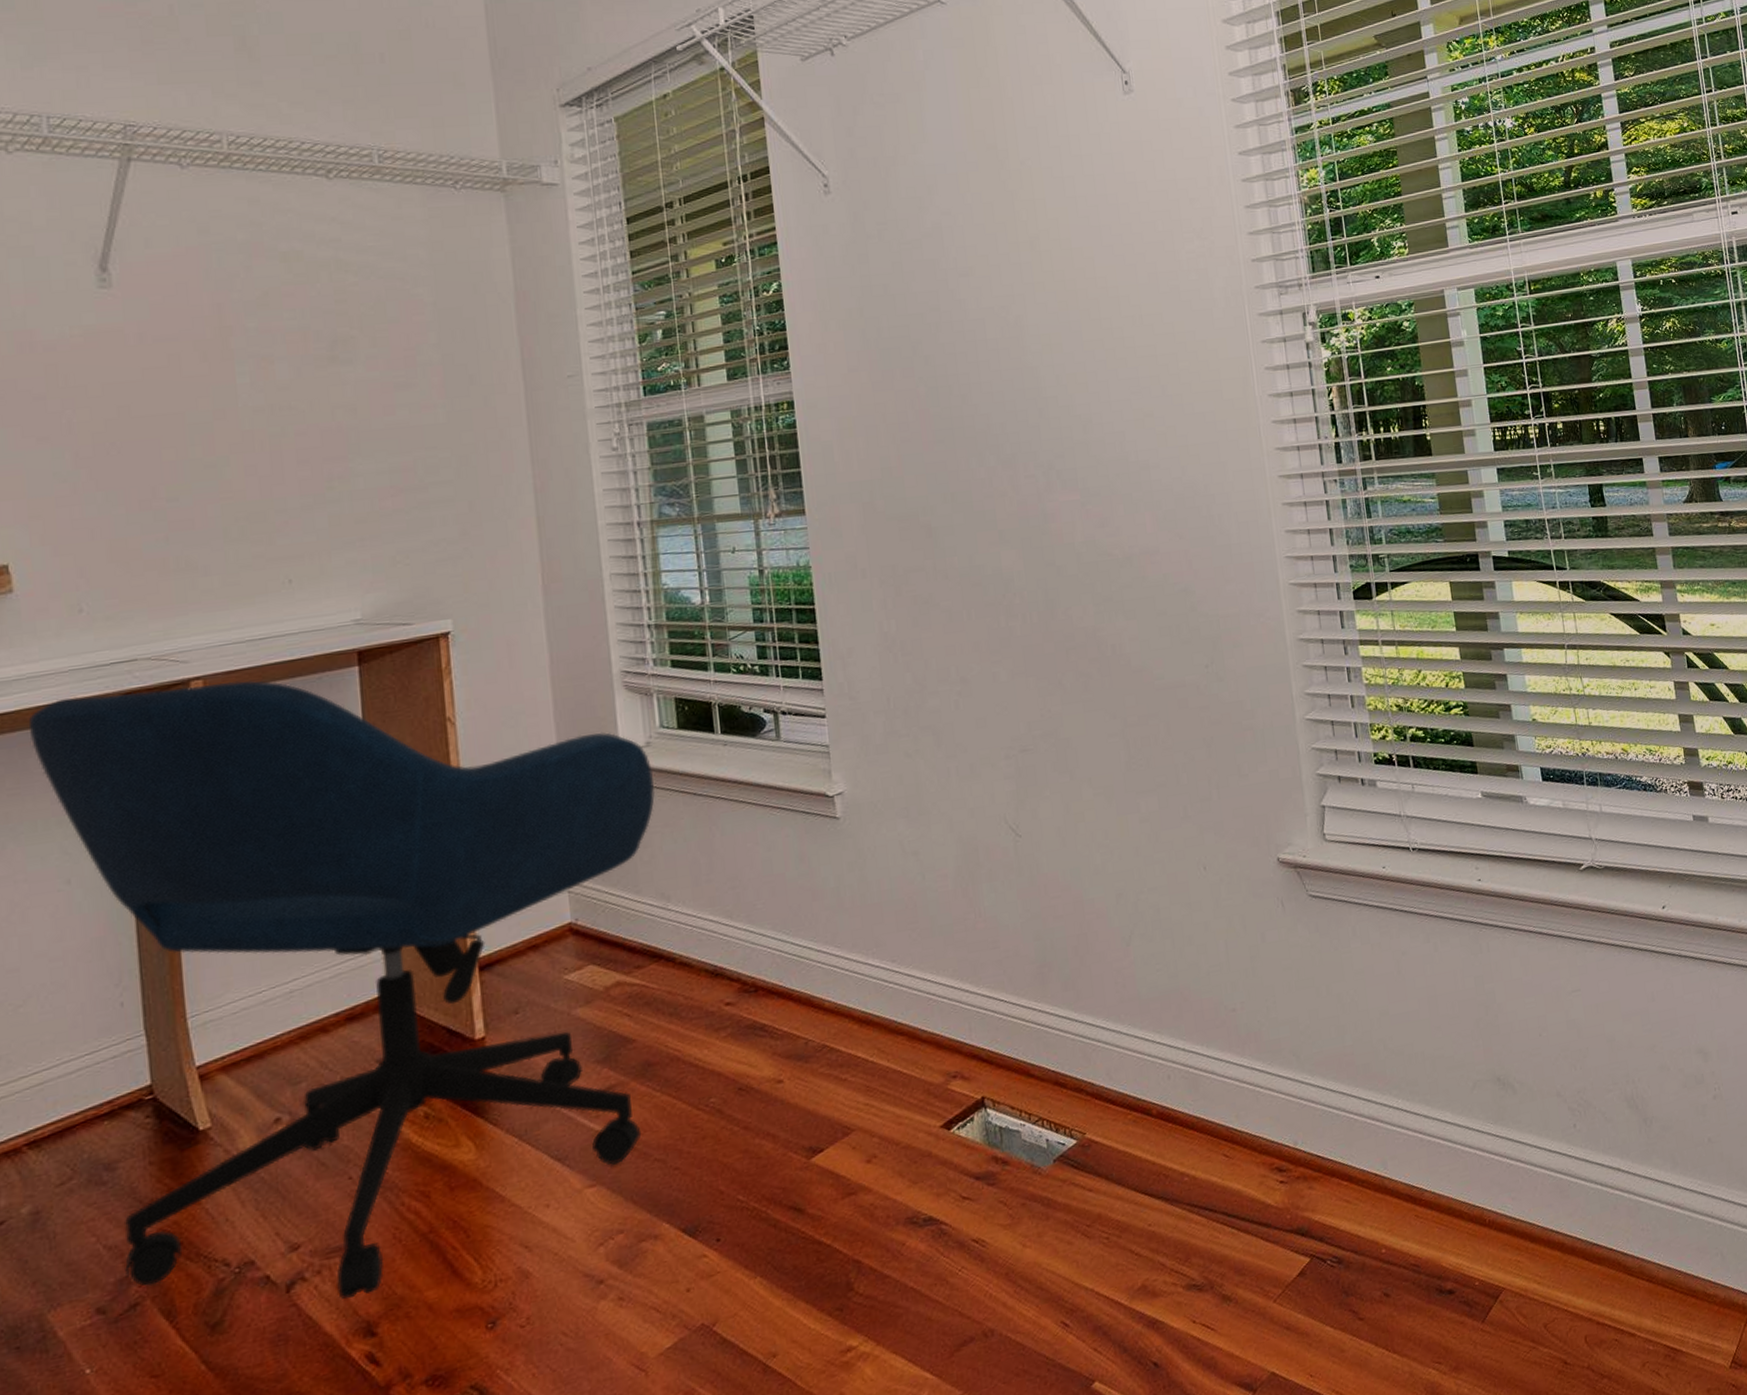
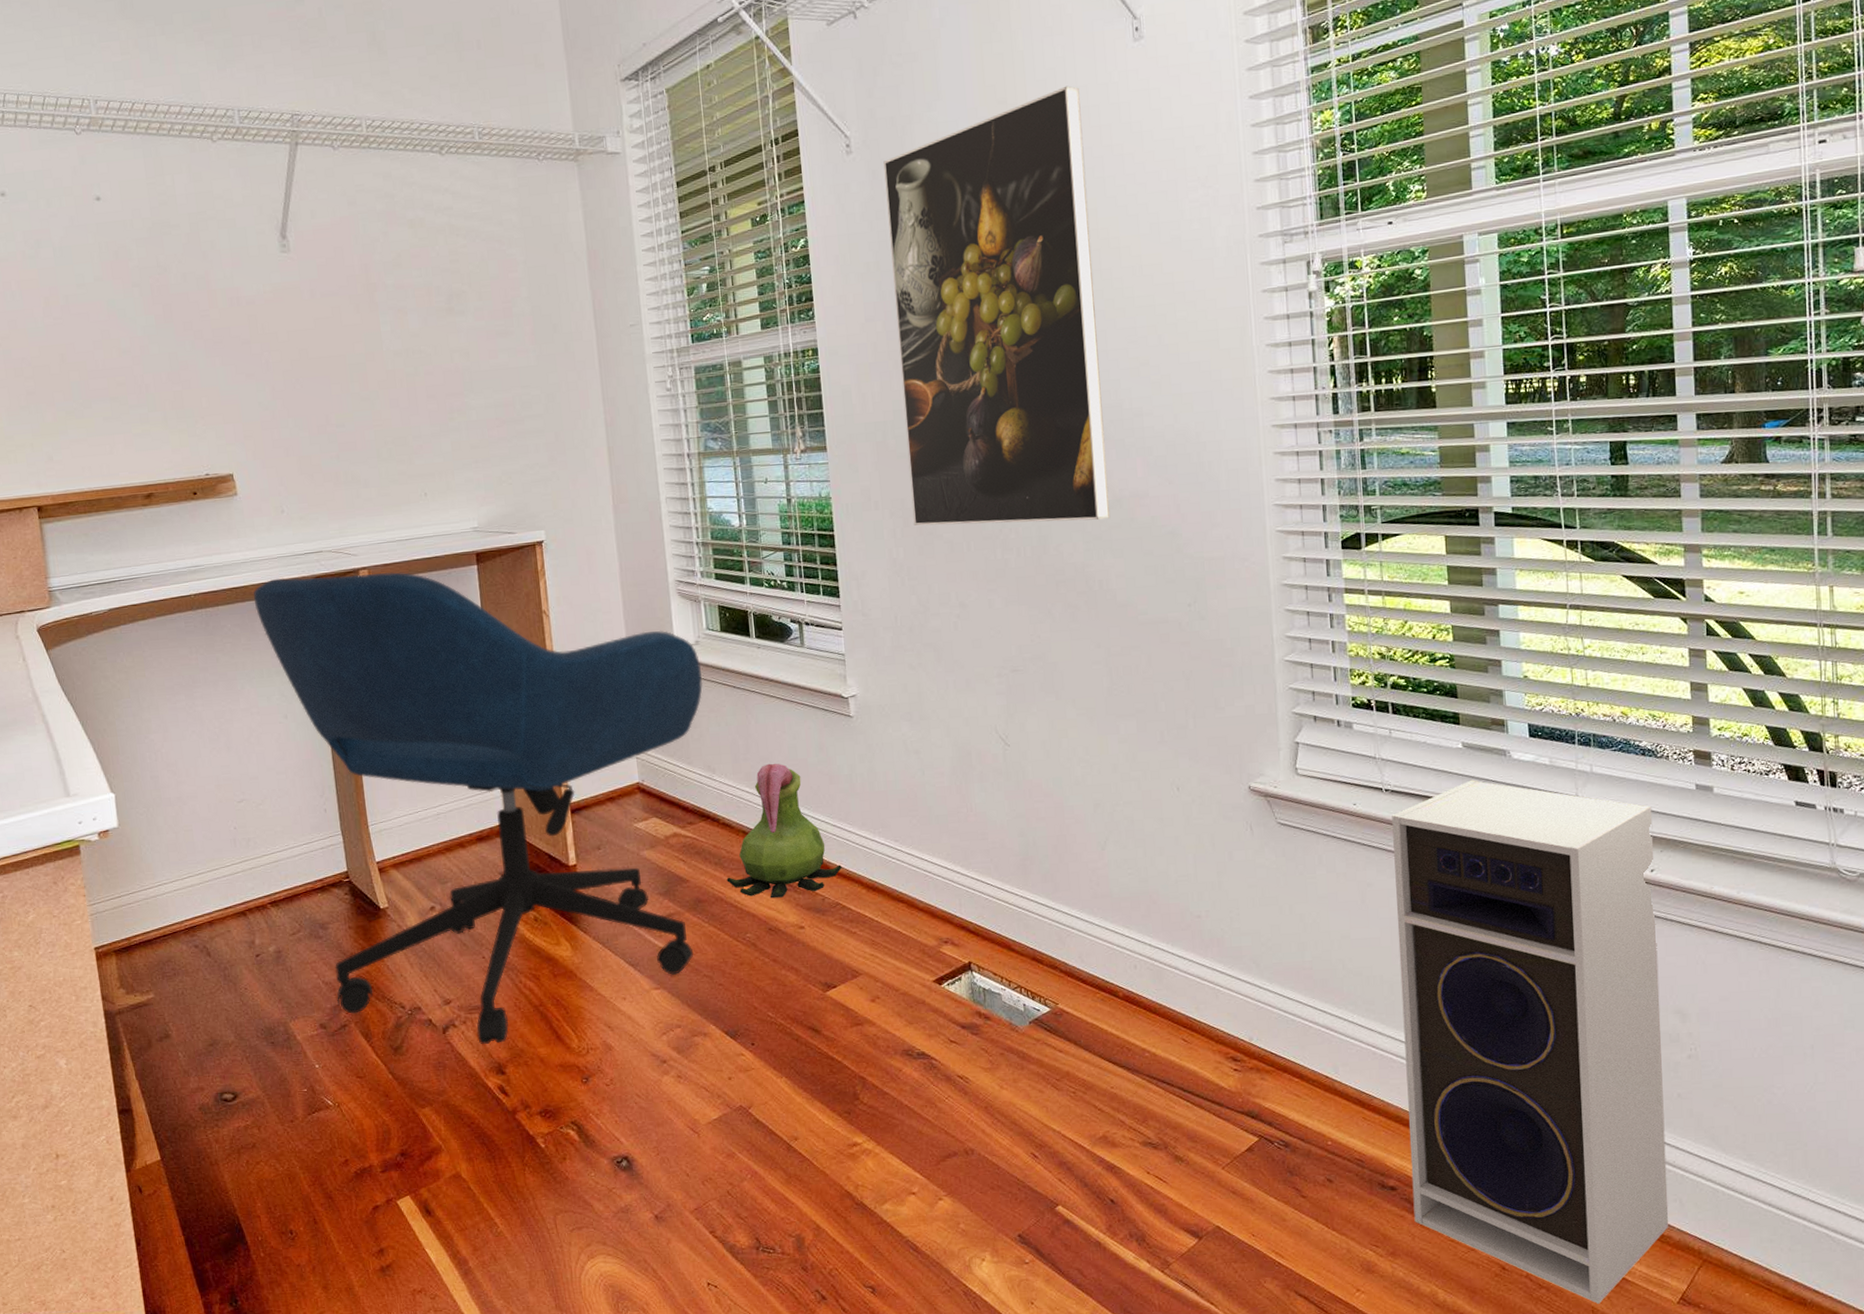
decorative plant: none [684,882,830,1051] -> present [726,763,843,899]
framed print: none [865,134,1121,594] -> present [883,85,1111,526]
speaker: none [1420,830,1714,1385] -> present [1392,779,1669,1304]

